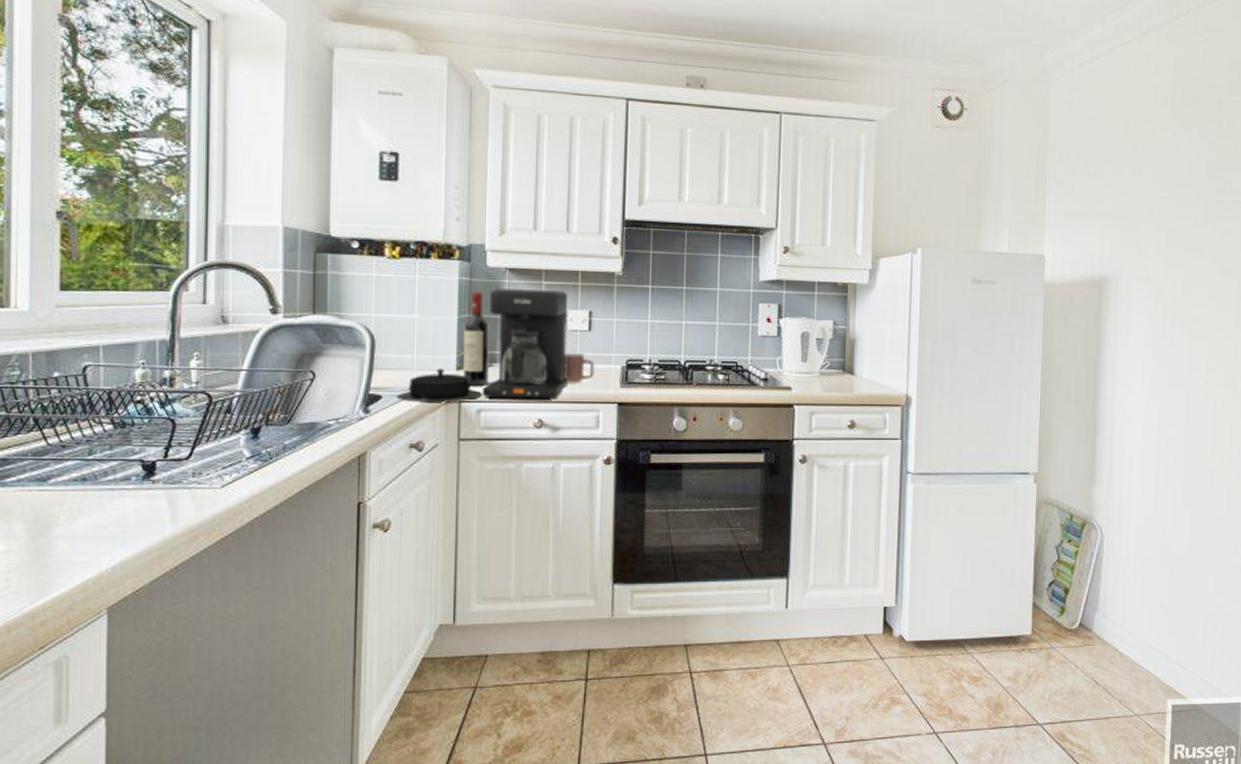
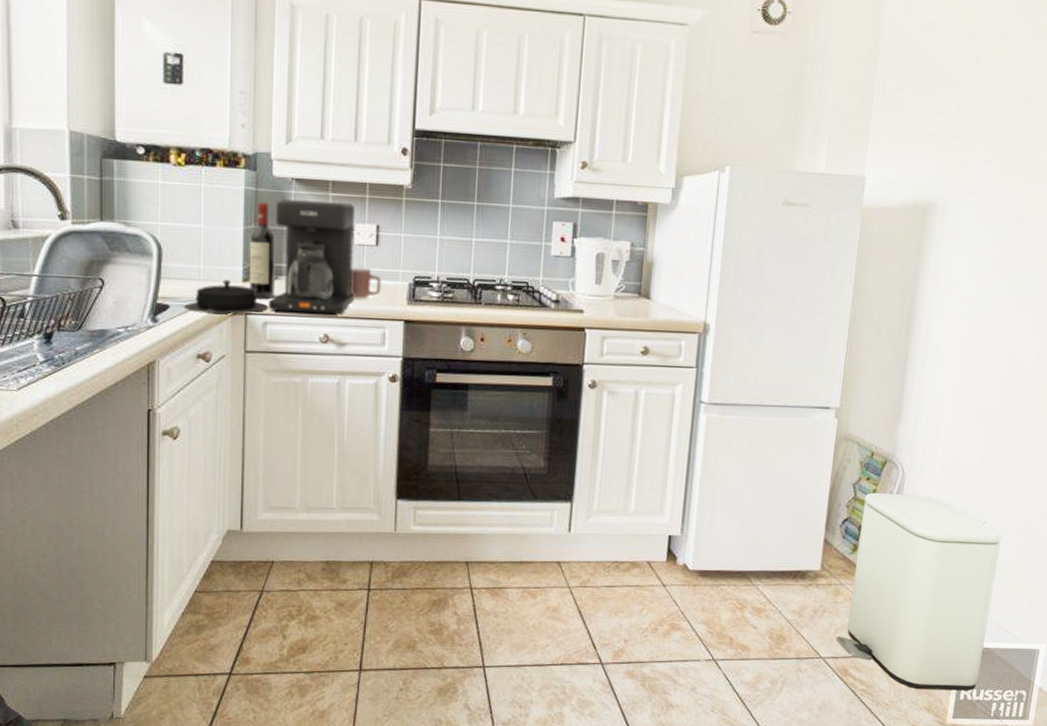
pedal bin: none [1051,554,1198,751] -> present [836,492,1002,691]

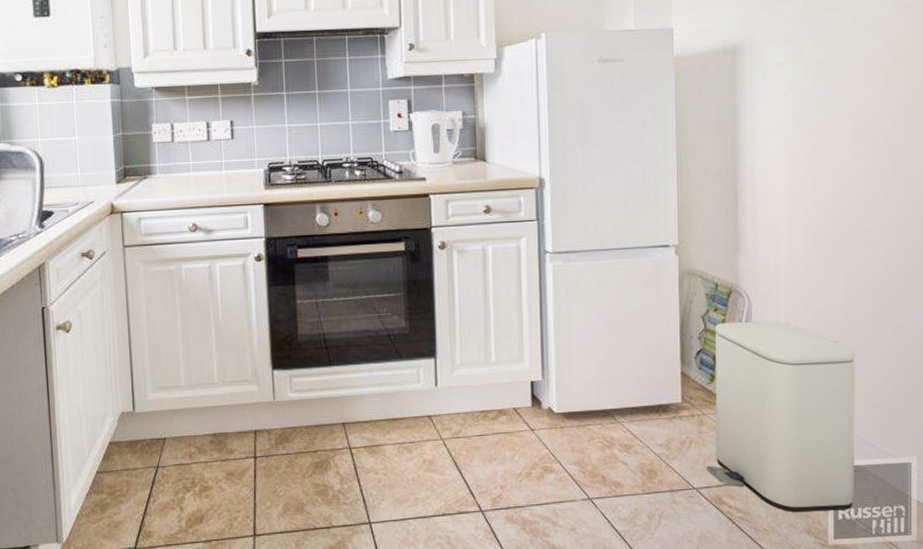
cooking pot: present [183,279,268,315] -> none [65,183,141,216]
wine bottle: present [248,202,276,300] -> none [119,111,146,198]
coffee maker: present [268,199,355,314] -> none [140,104,216,207]
mug: present [351,266,382,302] -> none [212,159,240,191]

